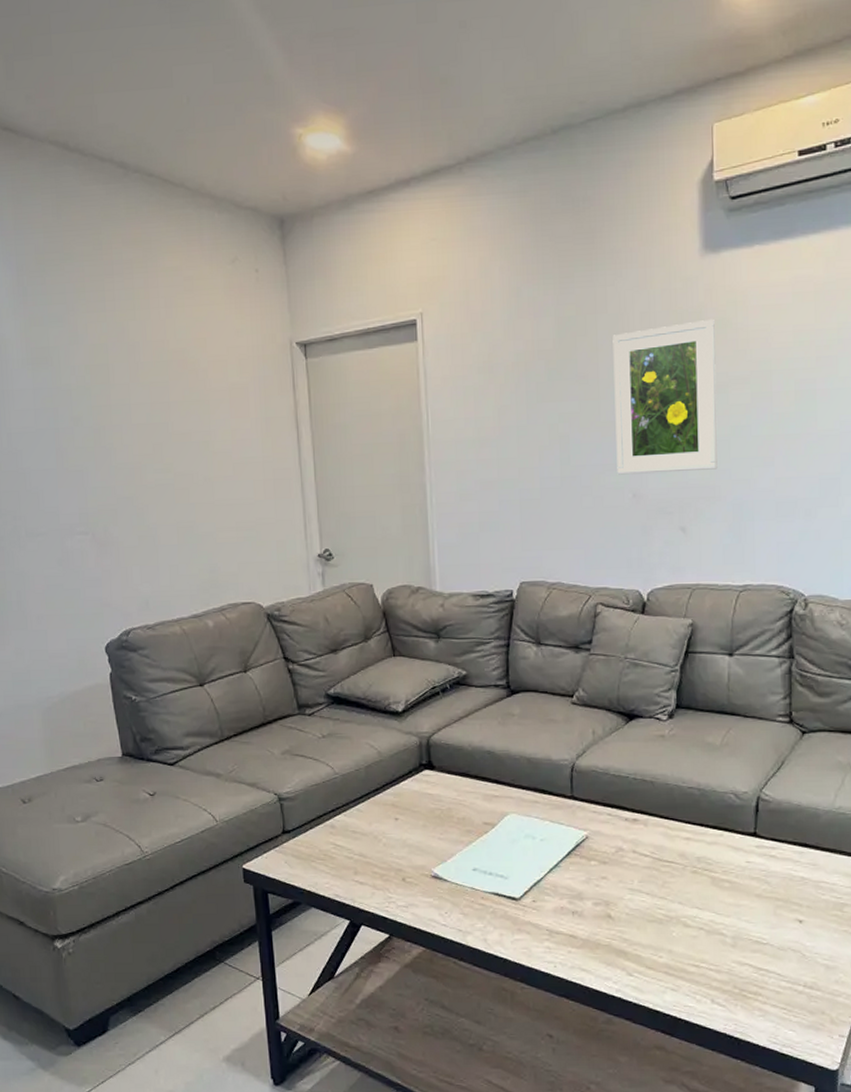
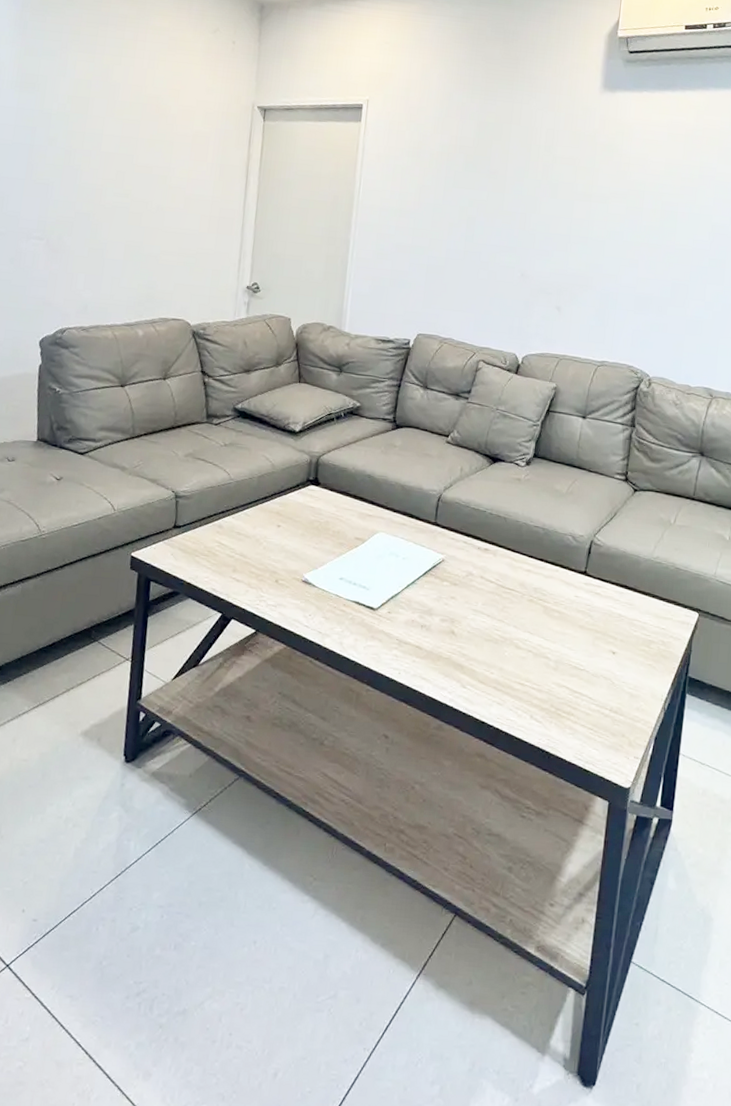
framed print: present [612,318,718,475] -> none [511,143,605,264]

